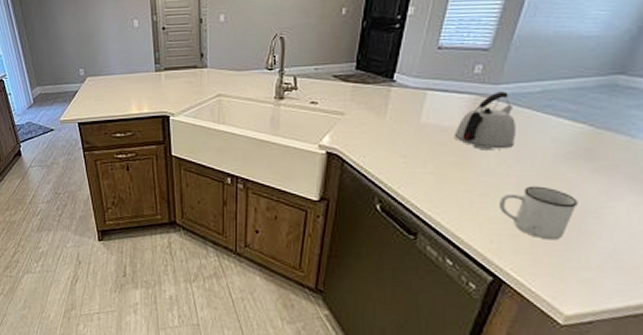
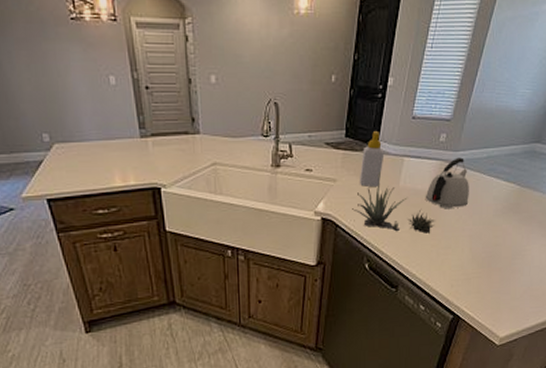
succulent plant: none [362,106,467,177] -> present [352,172,435,234]
soap bottle: none [370,63,402,121] -> present [359,131,385,187]
mug: present [499,185,578,241] -> none [458,236,509,280]

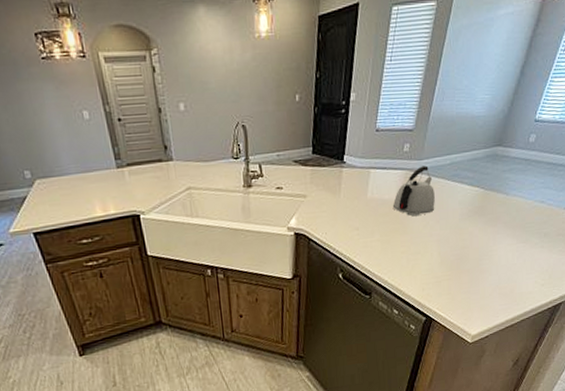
succulent plant: present [352,172,435,234] -> none [323,185,404,242]
soap bottle: present [359,131,385,187] -> none [328,146,351,200]

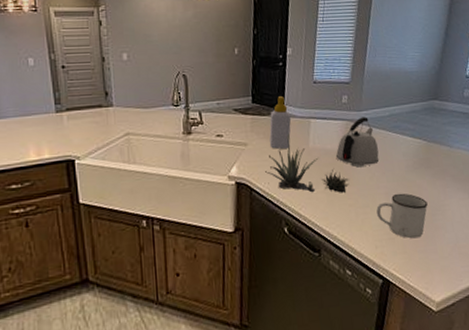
succulent plant: none [323,185,404,242] -> present [265,134,350,193]
soap bottle: none [328,146,351,200] -> present [269,96,292,149]
mug: none [427,240,476,282] -> present [376,193,428,239]

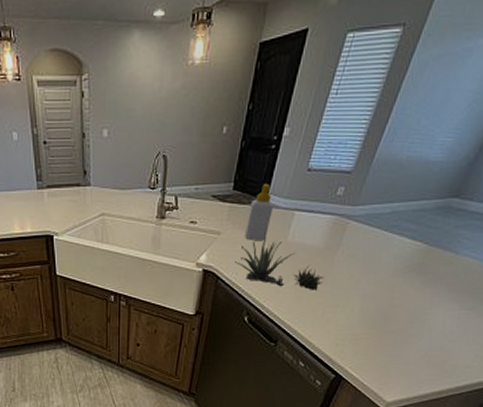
kettle: present [335,117,379,168] -> none [314,212,367,266]
mug: present [376,193,428,239] -> none [346,297,408,342]

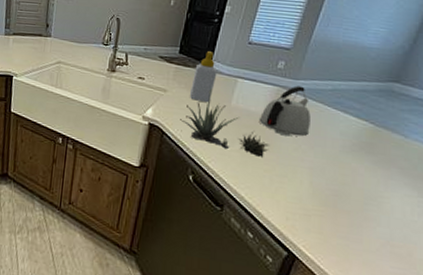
kettle: none [314,212,367,266] -> present [258,85,311,137]

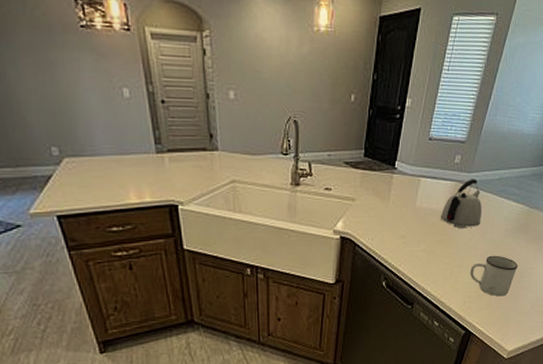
succulent plant: present [180,89,269,157] -> none [370,192,449,252]
soap bottle: present [189,51,218,102] -> none [377,152,402,206]
mug: none [295,171,361,223] -> present [470,255,518,297]

